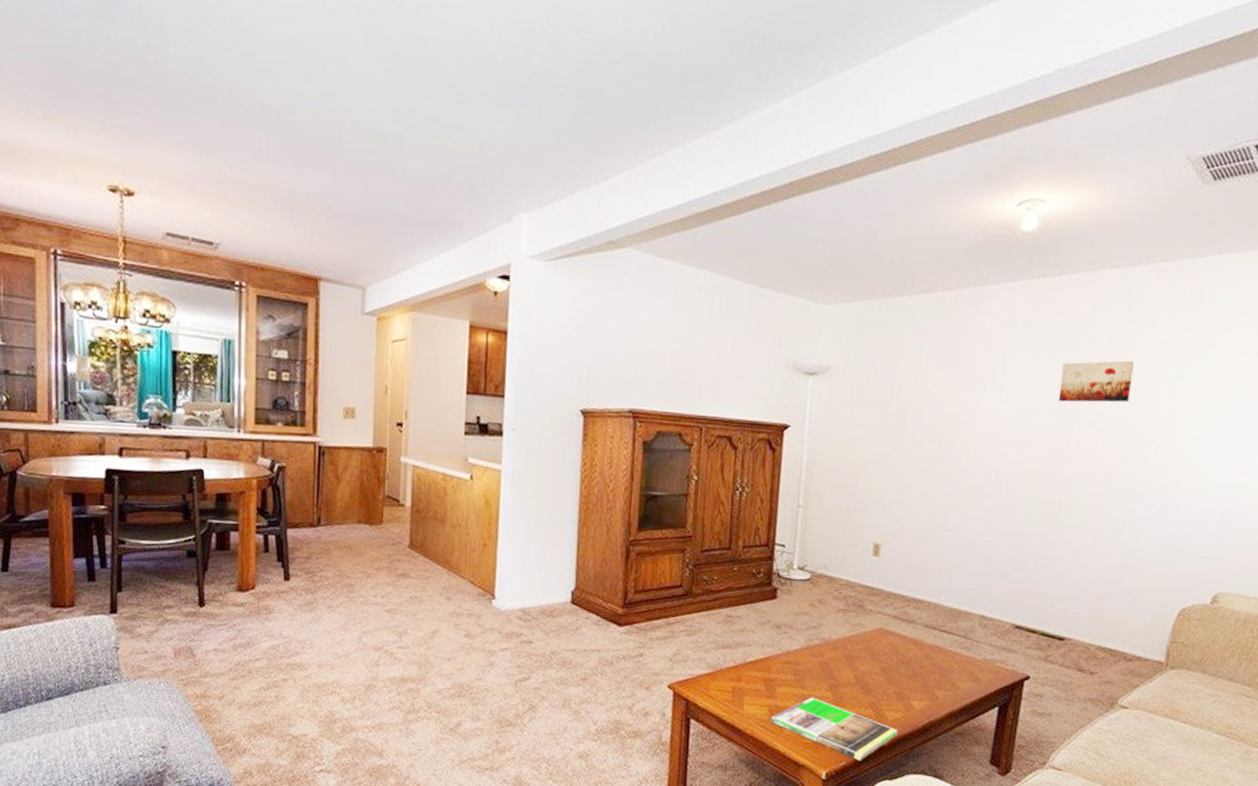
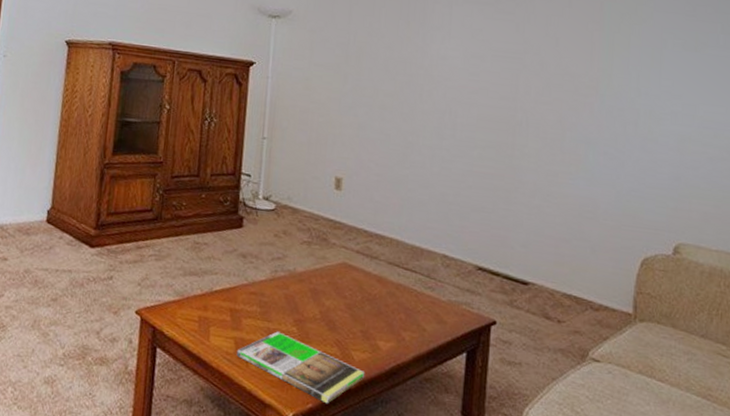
wall art: present [1058,360,1134,403] -> none [504,15,573,54]

